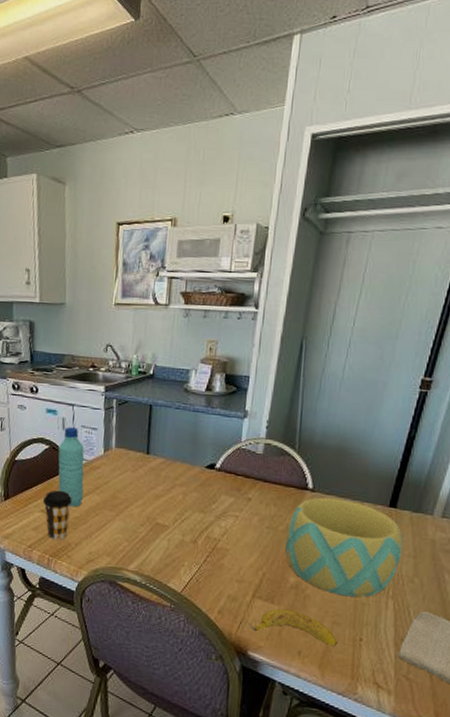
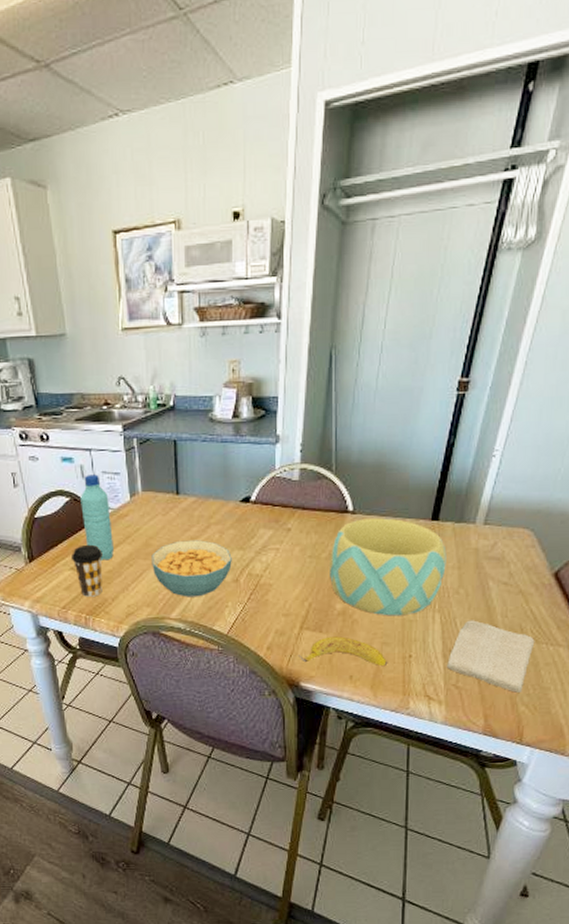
cereal bowl: none [116,497,193,553] -> present [151,540,232,597]

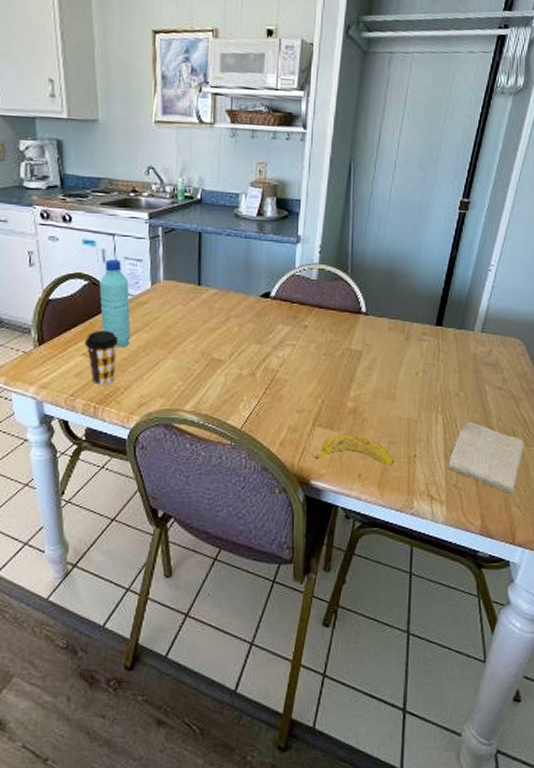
cereal bowl: present [151,540,232,597] -> none [168,331,250,390]
bowl: present [329,518,447,616] -> none [342,320,449,416]

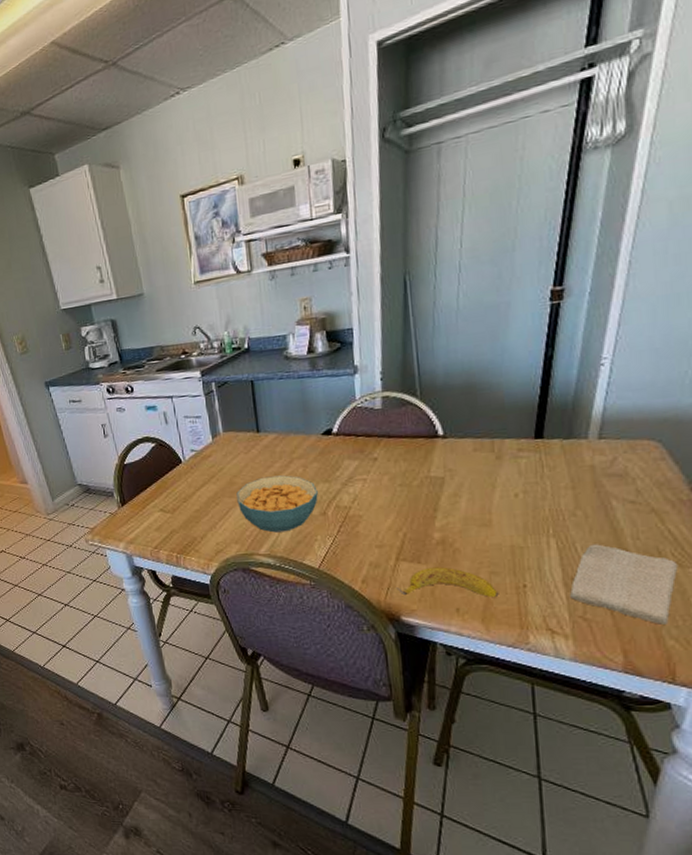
coffee cup: present [85,330,118,385] -> none [160,486,191,537]
water bottle: present [99,259,131,348] -> none [165,419,200,501]
cereal bowl: none [168,331,250,390] -> present [236,475,318,533]

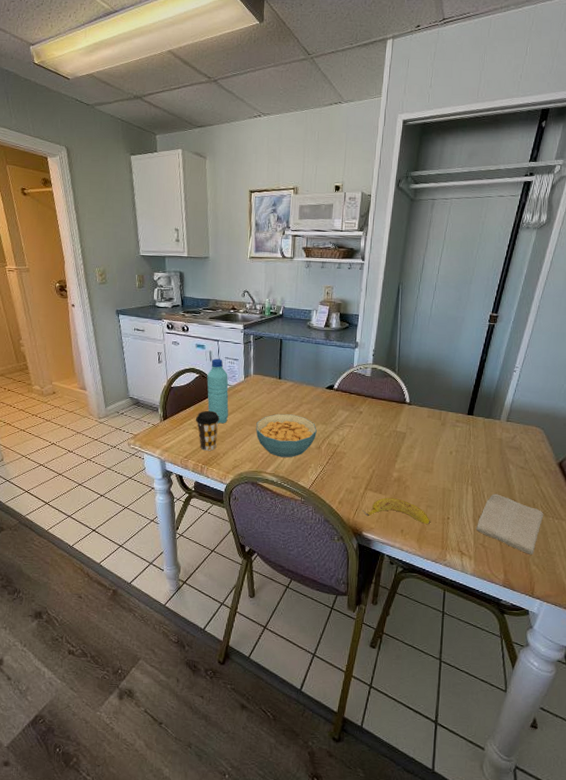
coffee cup: none [160,486,191,537] -> present [196,410,219,451]
water bottle: none [165,419,200,501] -> present [207,358,229,424]

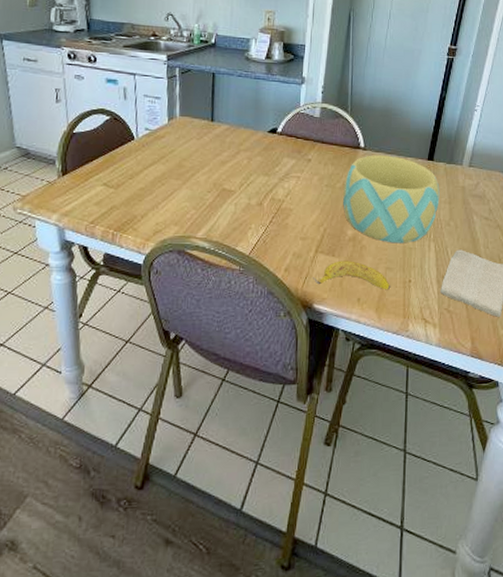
coffee cup: present [196,410,219,451] -> none [106,161,136,213]
water bottle: present [207,358,229,424] -> none [120,96,149,178]
cereal bowl: present [256,413,317,458] -> none [183,164,258,218]
bowl: none [389,409,478,486] -> present [342,155,440,244]

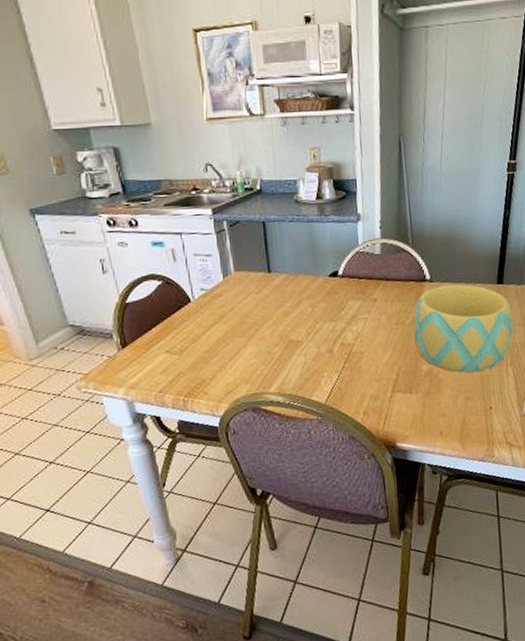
banana: present [312,261,391,290] -> none [391,395,472,424]

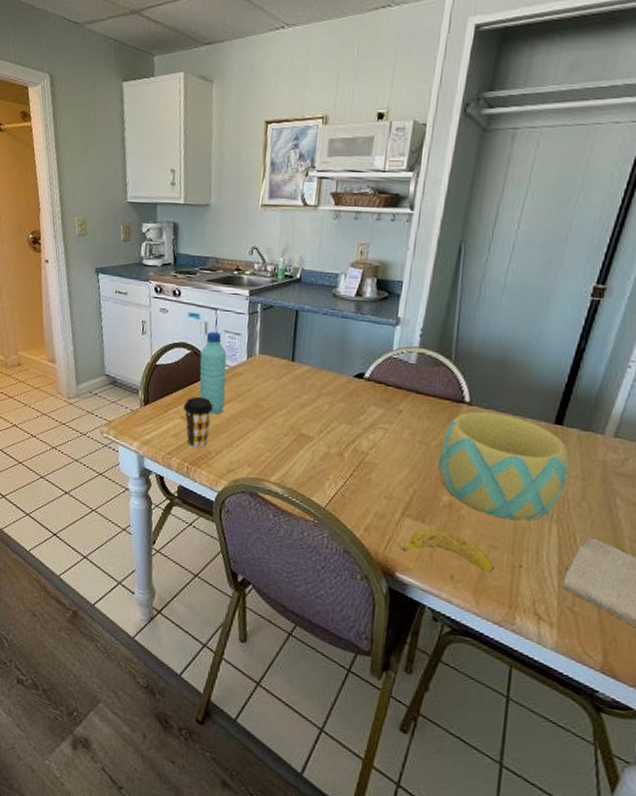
coffee cup: none [166,326,200,379] -> present [184,396,213,448]
water bottle: none [173,257,210,342] -> present [199,331,227,415]
banana: none [391,395,472,424] -> present [395,529,495,573]

